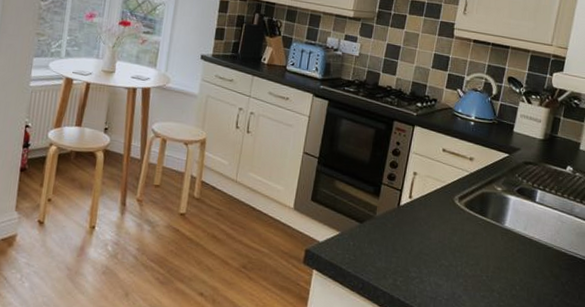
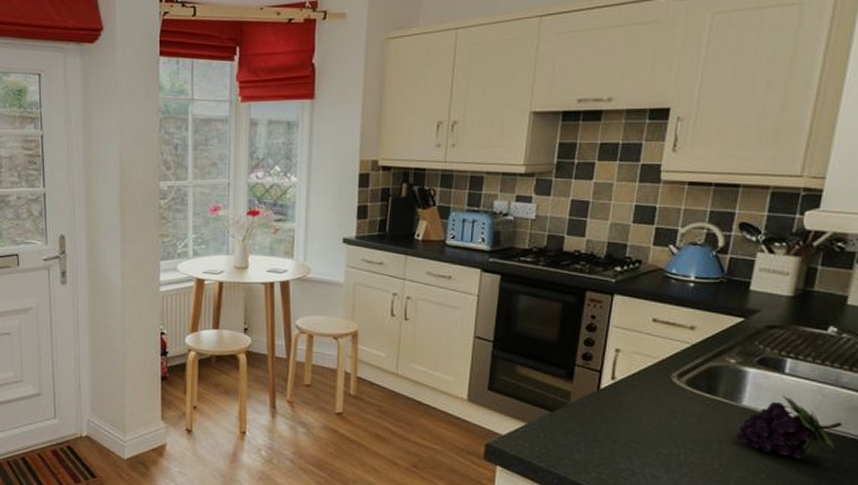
fruit: none [499,220,575,274] -> present [736,395,842,458]

